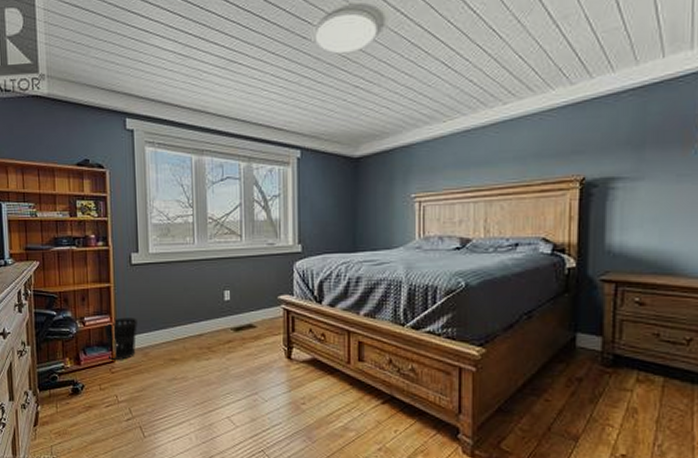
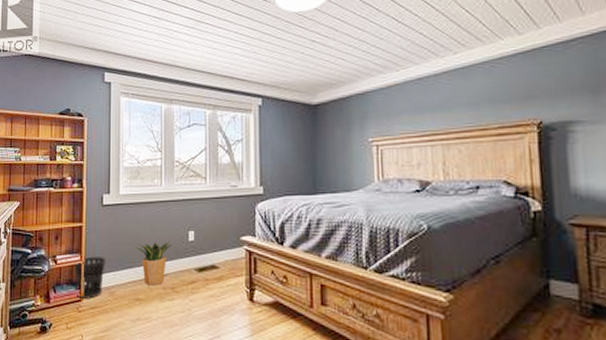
potted plant: none [167,301,210,346] -> present [134,241,175,286]

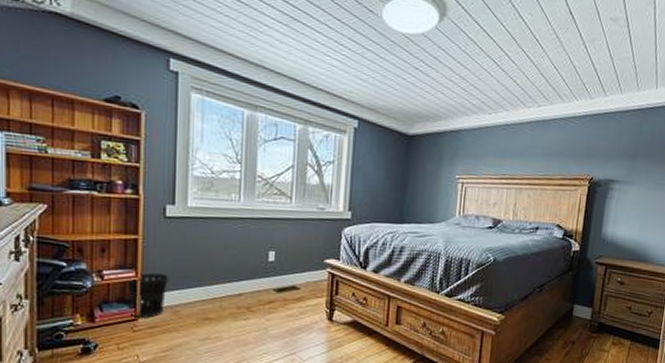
potted plant: present [134,241,175,286] -> none [204,260,252,305]

